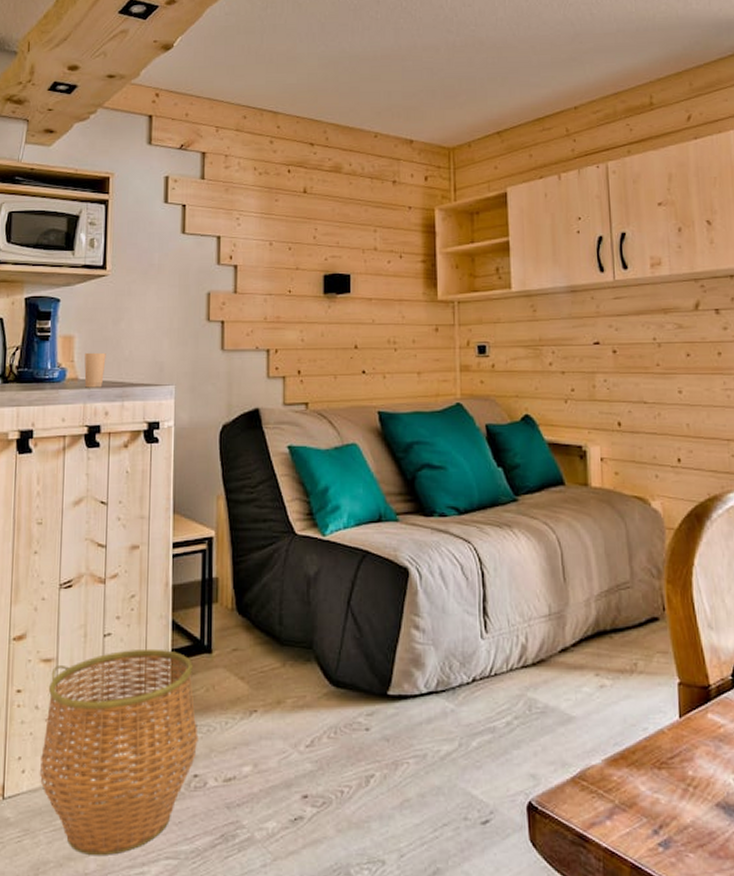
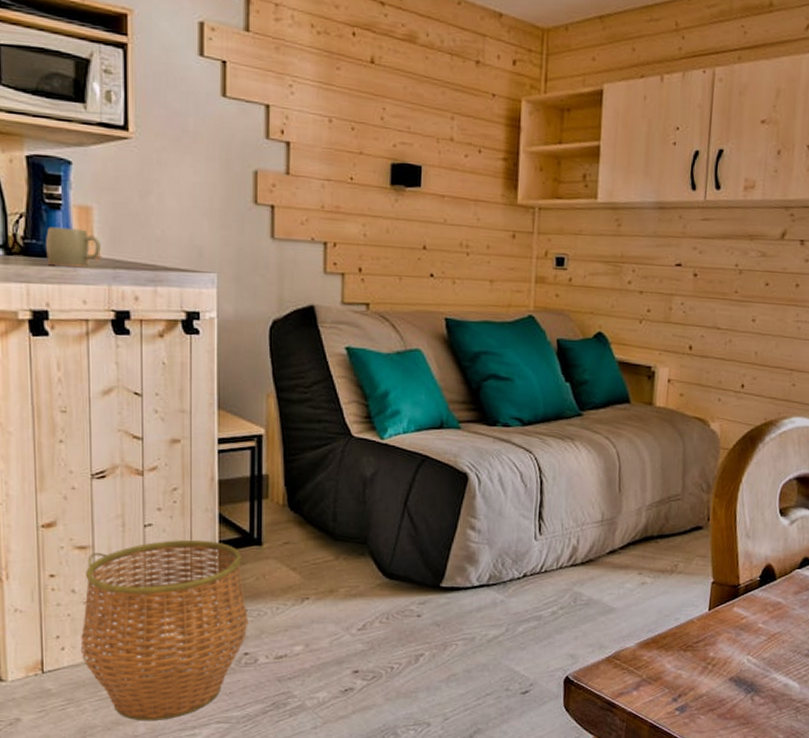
mug: none [35,355,79,390] -> present [46,226,101,268]
cup: present [84,352,106,388] -> none [107,227,133,269]

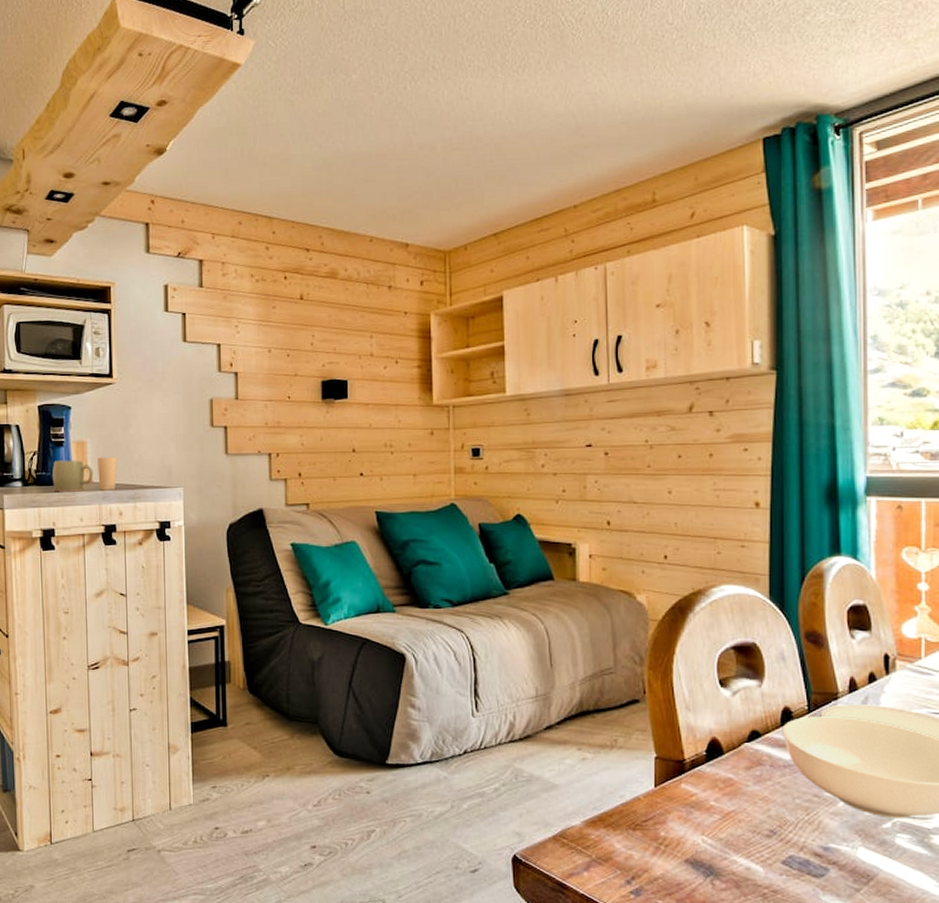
basket: present [80,539,249,720] -> none [80,722,218,890]
cup: none [107,227,133,269] -> present [98,457,118,490]

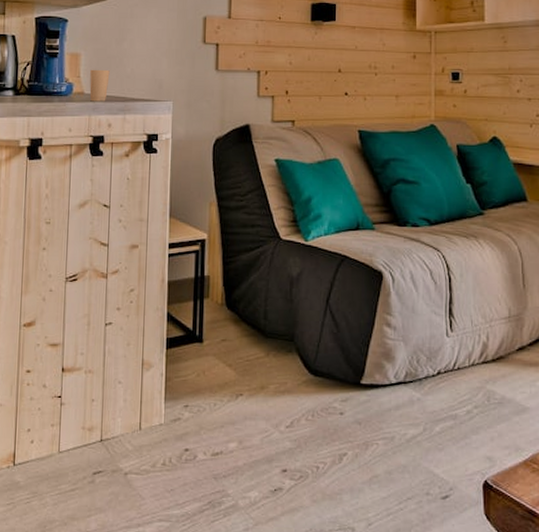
mug: present [52,460,93,492] -> none [44,71,85,103]

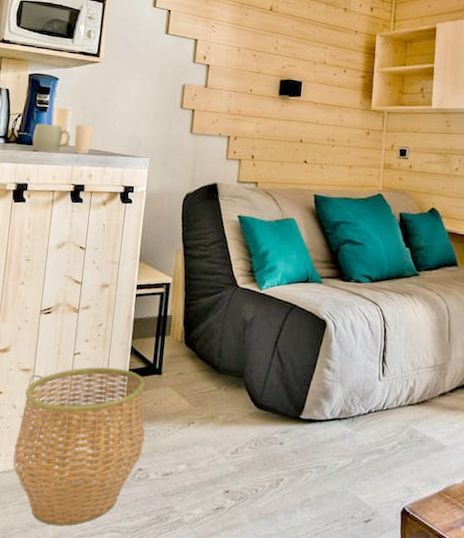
mug: none [44,71,85,103] -> present [32,123,71,153]
basket: none [46,337,190,517] -> present [12,367,145,526]

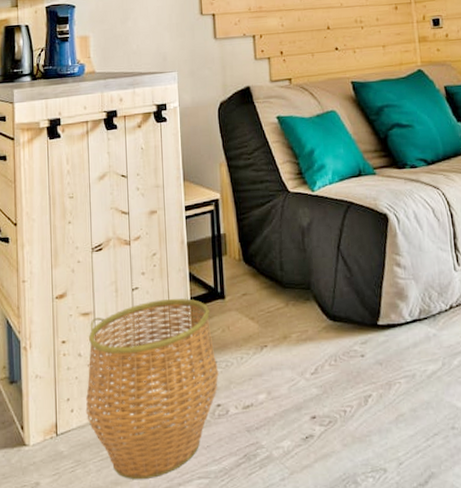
mug: present [32,123,71,153] -> none [59,53,96,84]
cup: present [74,124,94,154] -> none [99,48,118,79]

